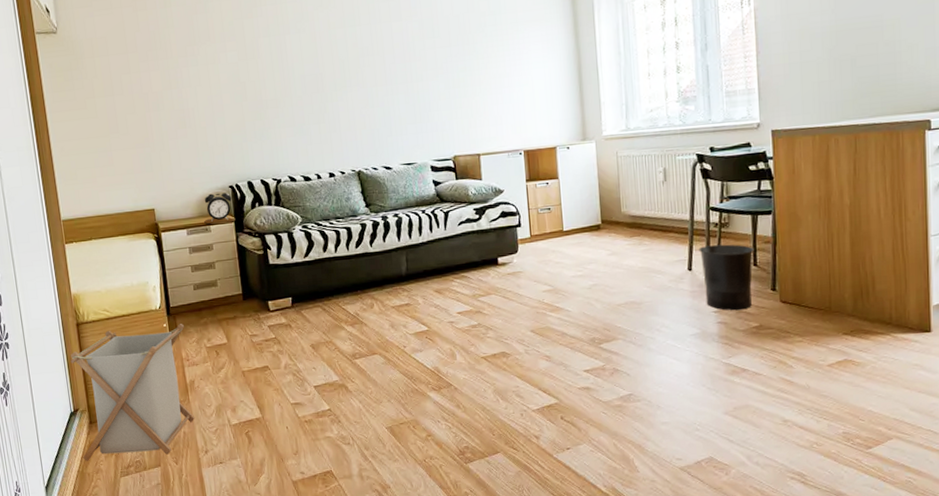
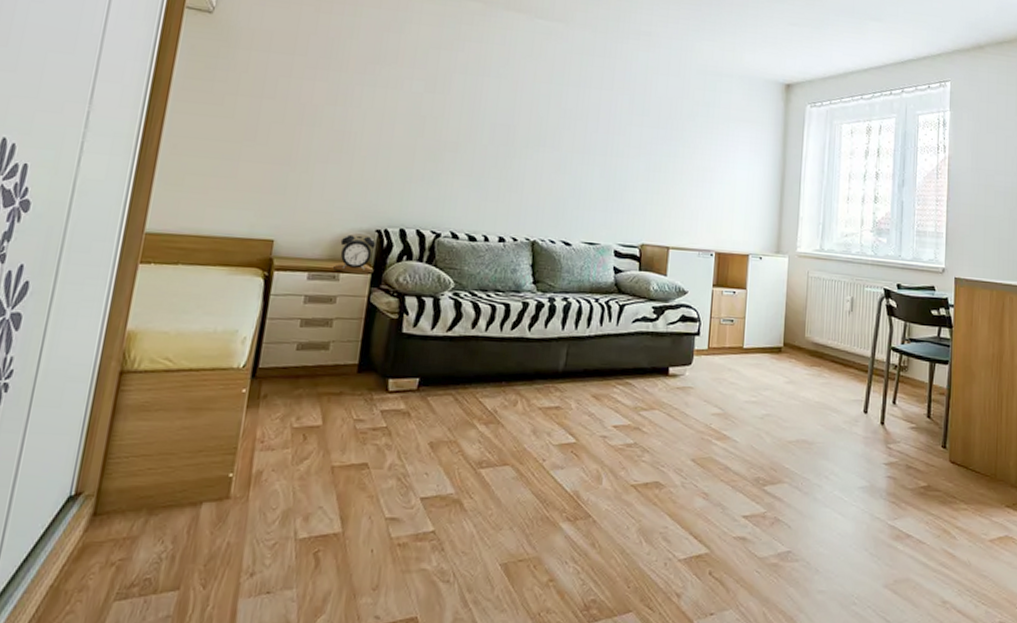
laundry basket: present [70,324,195,461] -> none [65,386,271,573]
waste bin: present [699,244,754,310] -> none [876,388,929,465]

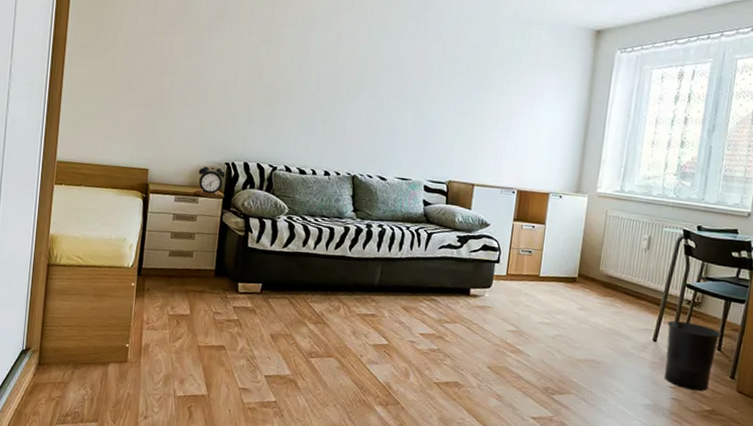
waste bin: none [876,388,929,465] -> present [664,320,721,391]

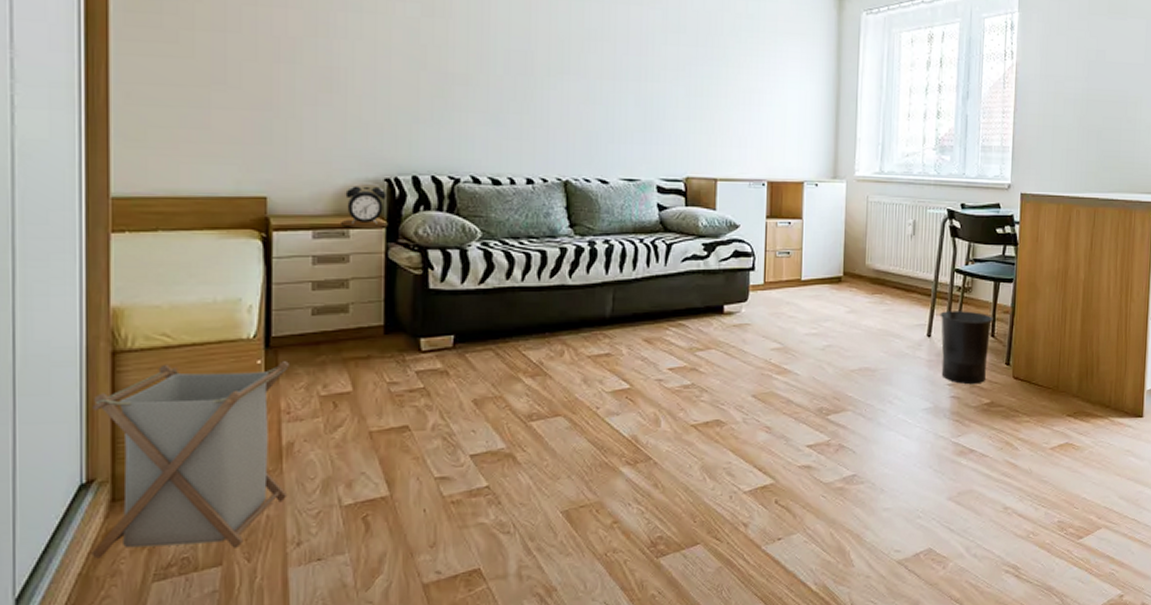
laundry basket: none [24,277,152,412] -> present [91,361,291,559]

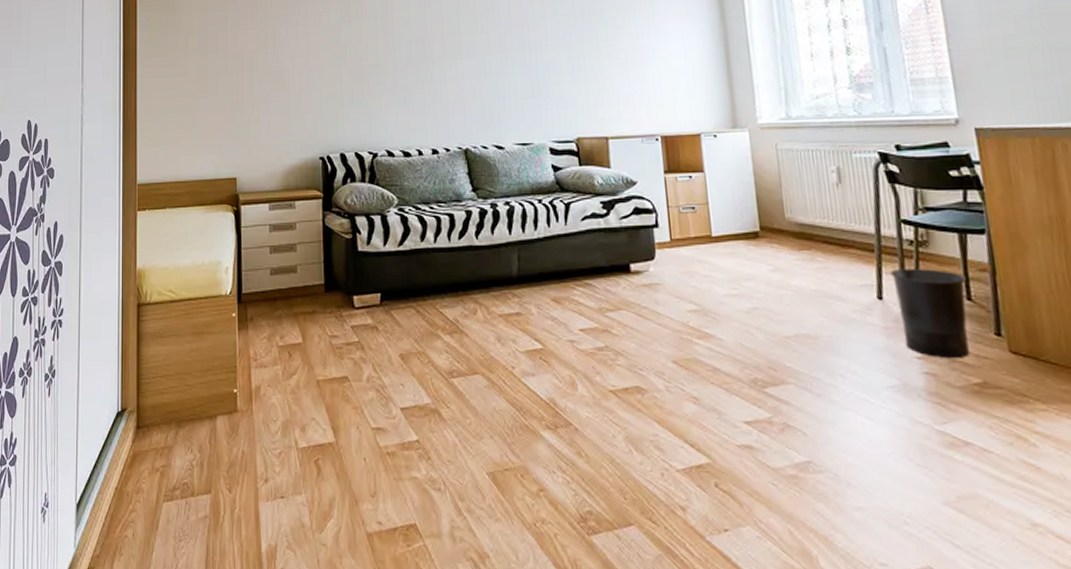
laundry basket: present [91,361,291,559] -> none [124,315,257,479]
alarm clock: present [341,182,387,229] -> none [289,161,323,201]

